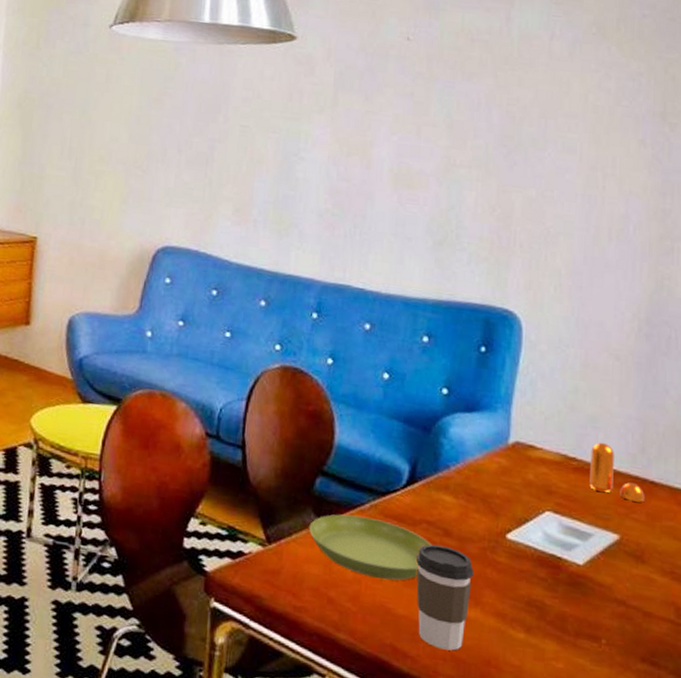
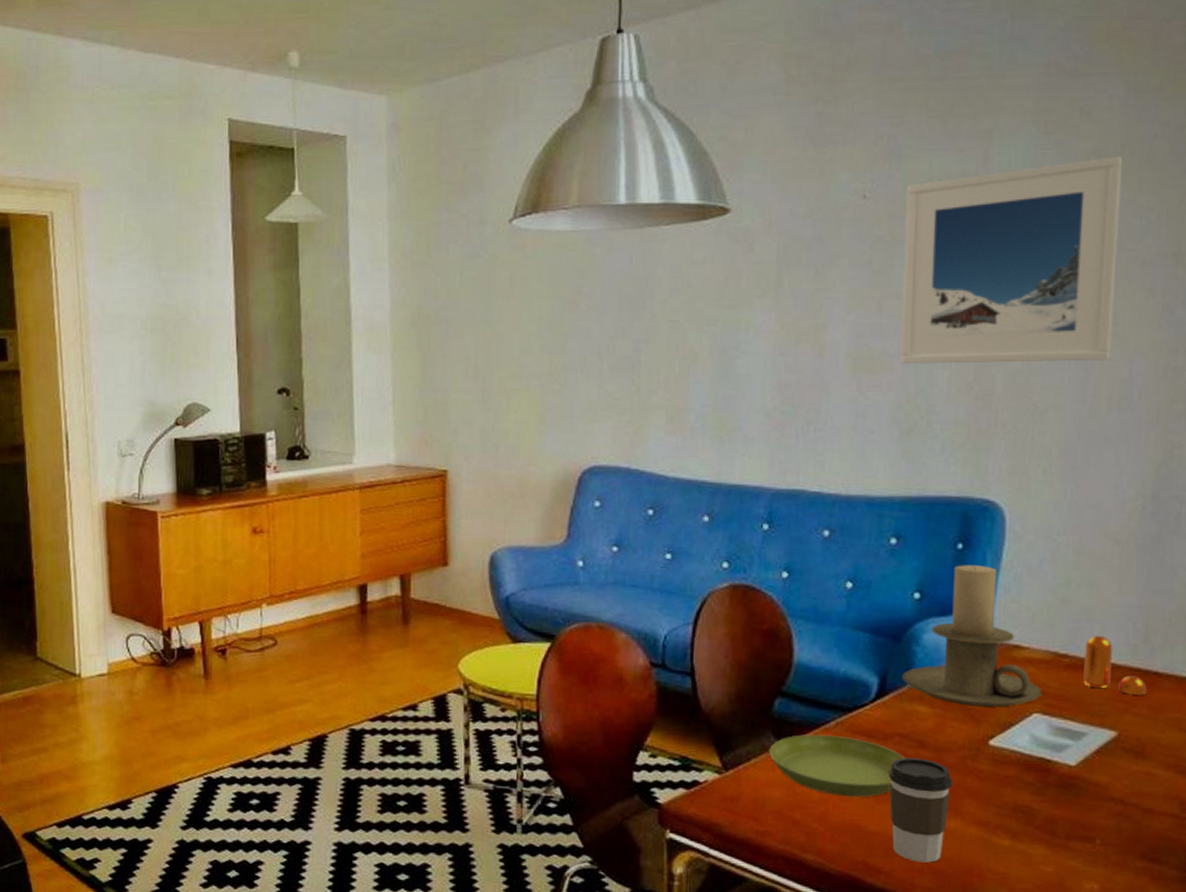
candle holder: none [430,366,553,504] -> present [902,565,1042,708]
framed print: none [435,28,619,198] -> present [901,156,1124,364]

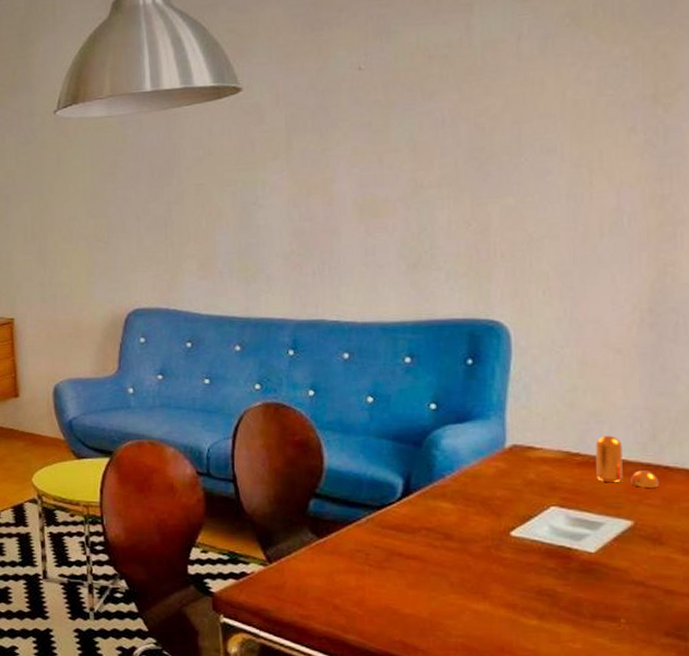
saucer: present [769,734,905,798] -> none [307,529,432,585]
coffee cup: present [887,757,953,863] -> none [417,548,479,641]
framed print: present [901,156,1124,364] -> none [397,15,599,207]
candle holder: present [902,565,1042,708] -> none [424,378,557,502]

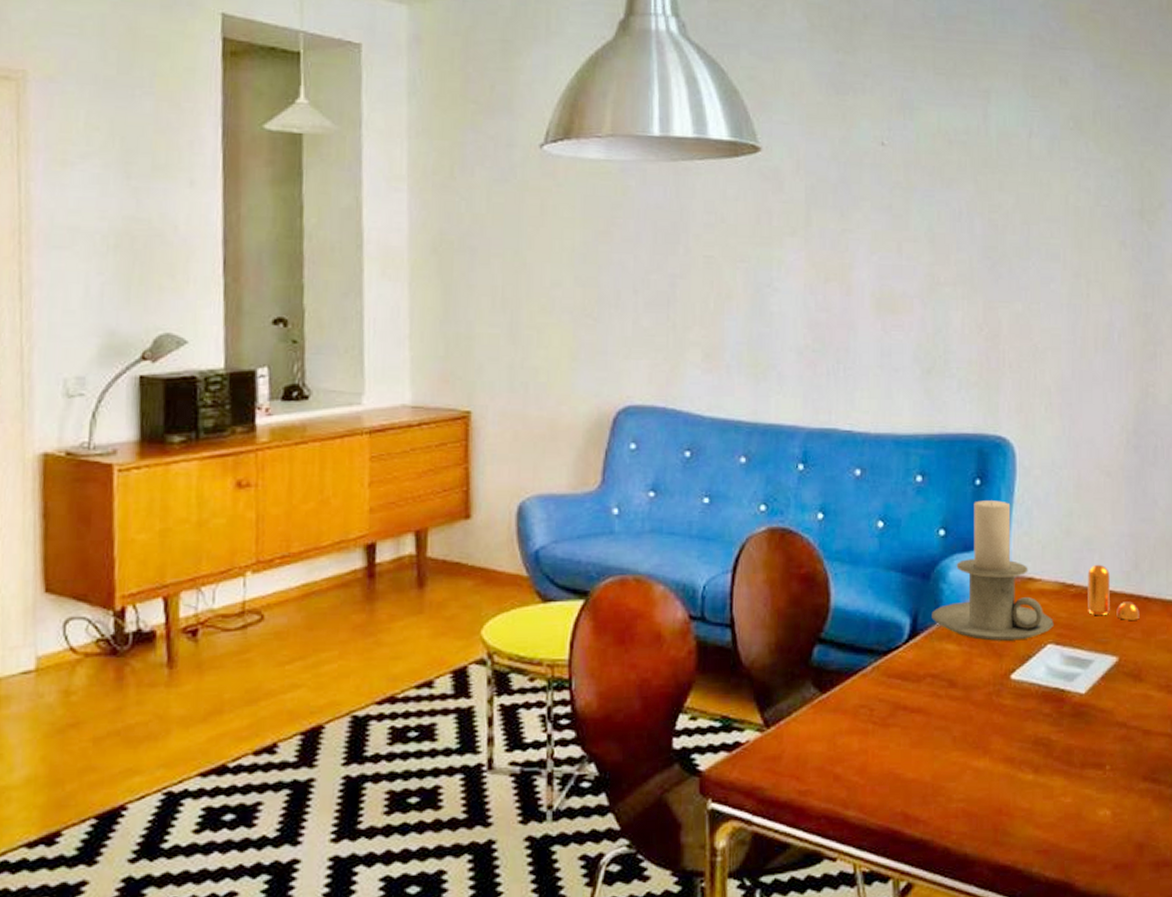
candle holder: none [424,378,557,502] -> present [931,500,1054,641]

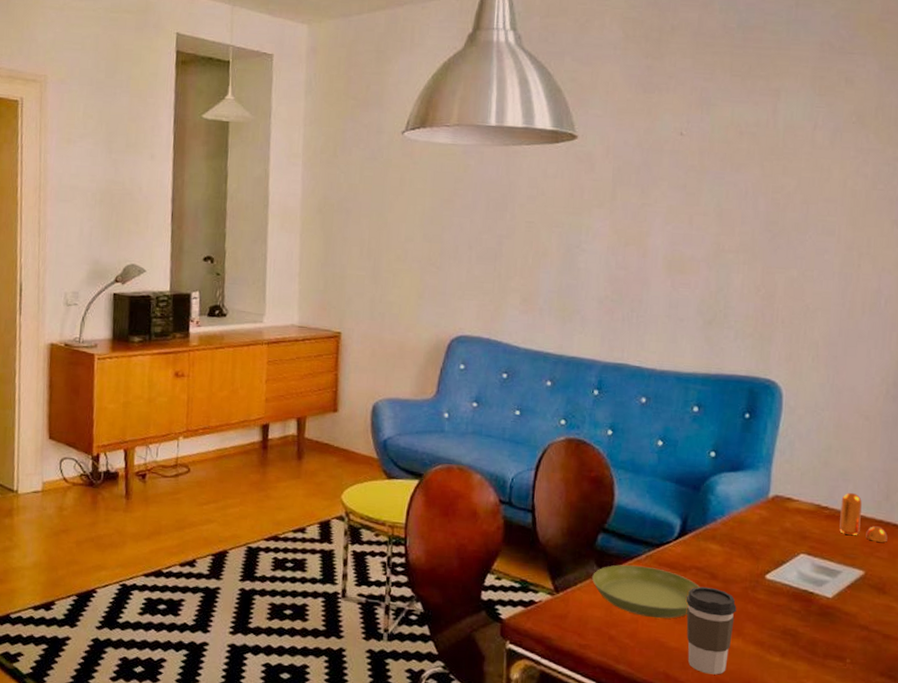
saucer: none [809,680,937,745] -> present [592,564,700,619]
coffee cup: none [922,697,980,807] -> present [685,586,737,675]
candle holder: present [931,500,1054,641] -> none [699,431,807,548]

